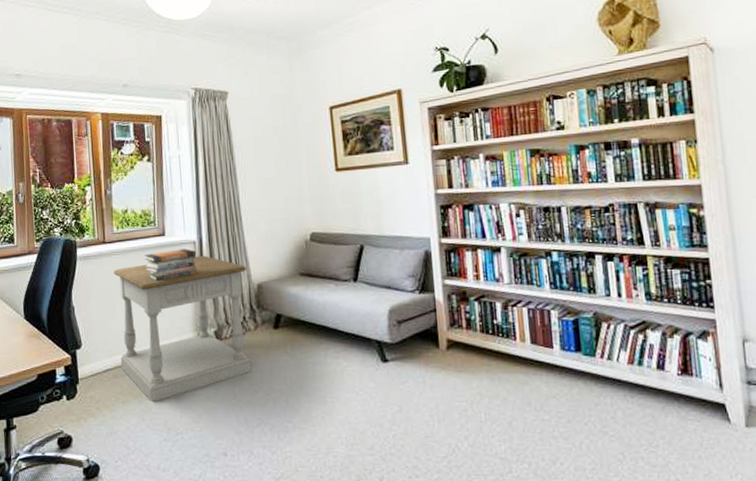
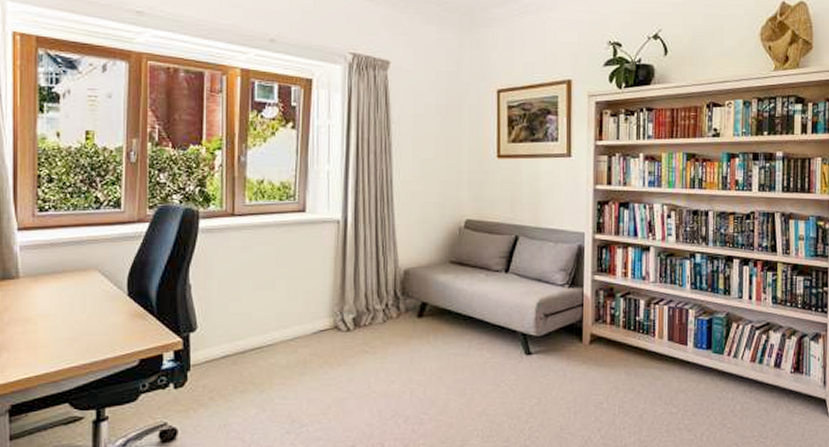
side table: present [113,255,252,402] -> none [241,236,393,391]
book stack: present [145,249,197,281] -> none [280,228,340,261]

